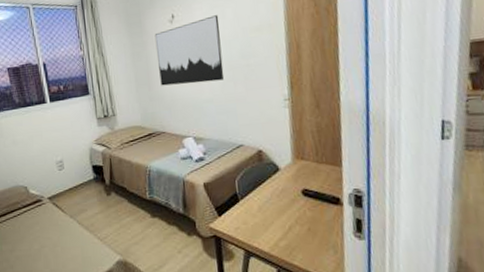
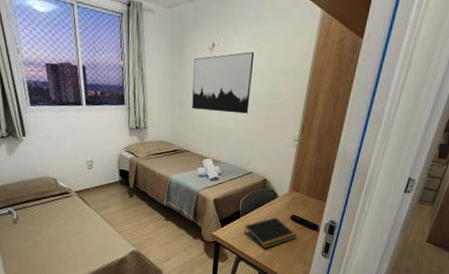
notepad: none [247,195,316,238] -> present [244,217,298,249]

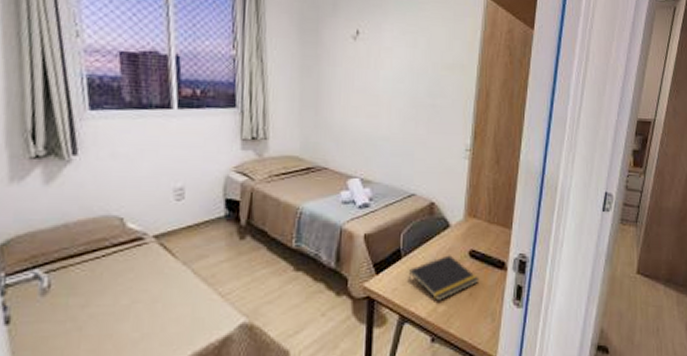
wall art: present [192,52,255,114] -> none [331,41,410,117]

